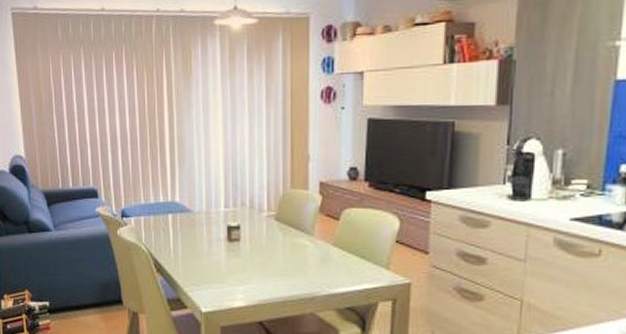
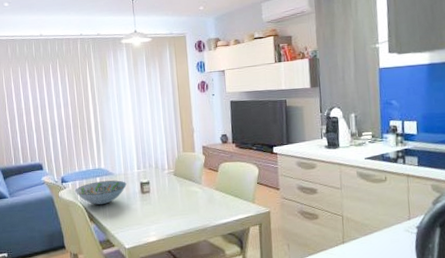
decorative bowl: none [138,220,208,252] -> present [75,180,127,205]

